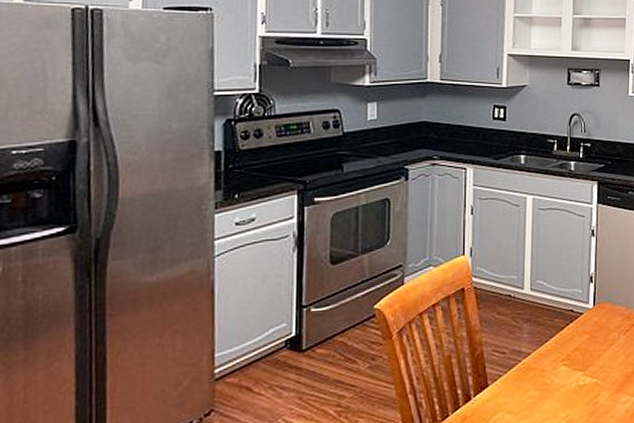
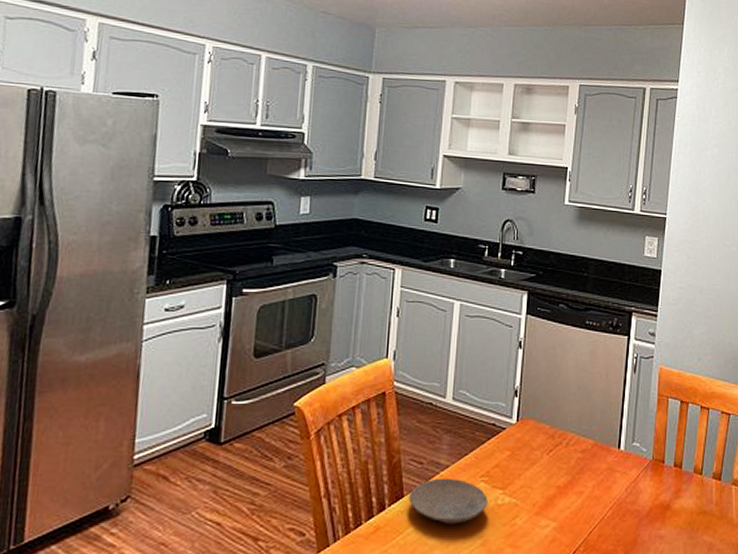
plate: none [493,364,570,409] -> present [409,478,488,525]

